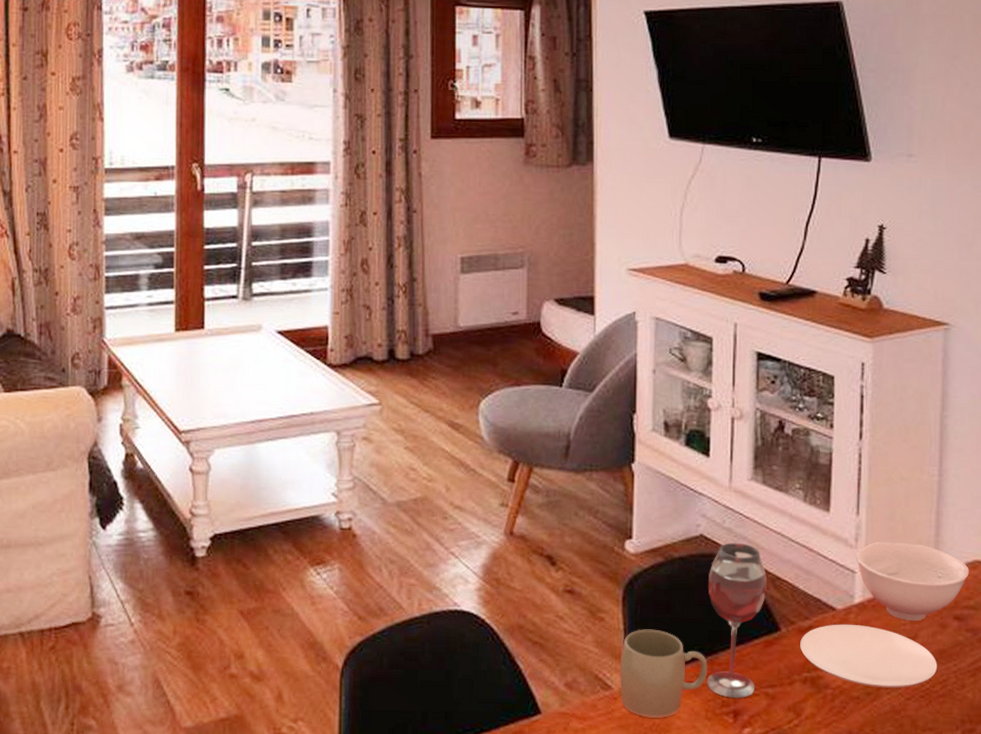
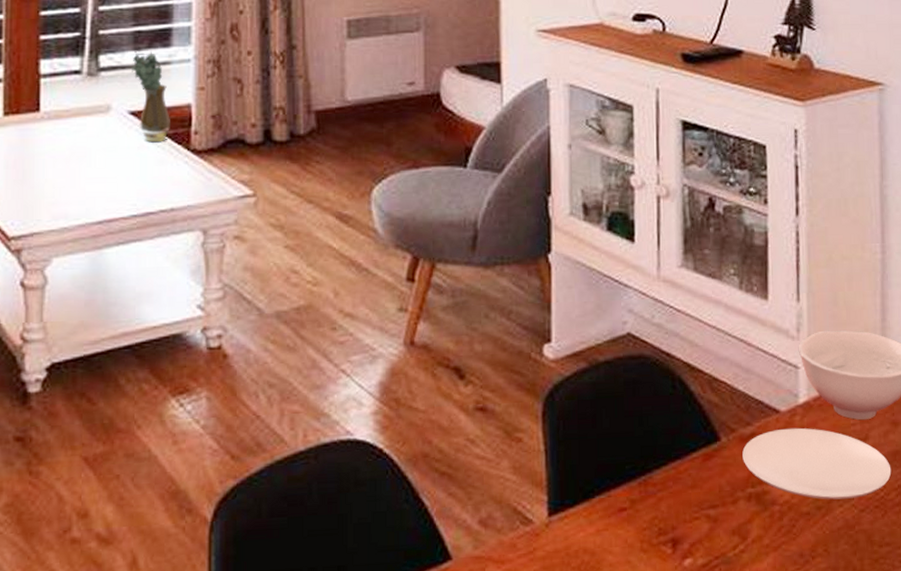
vase: none [279,281,311,357] -> present [132,51,170,143]
mug: present [620,629,708,718] -> none [541,448,642,555]
wineglass: present [707,543,767,698] -> none [637,340,703,524]

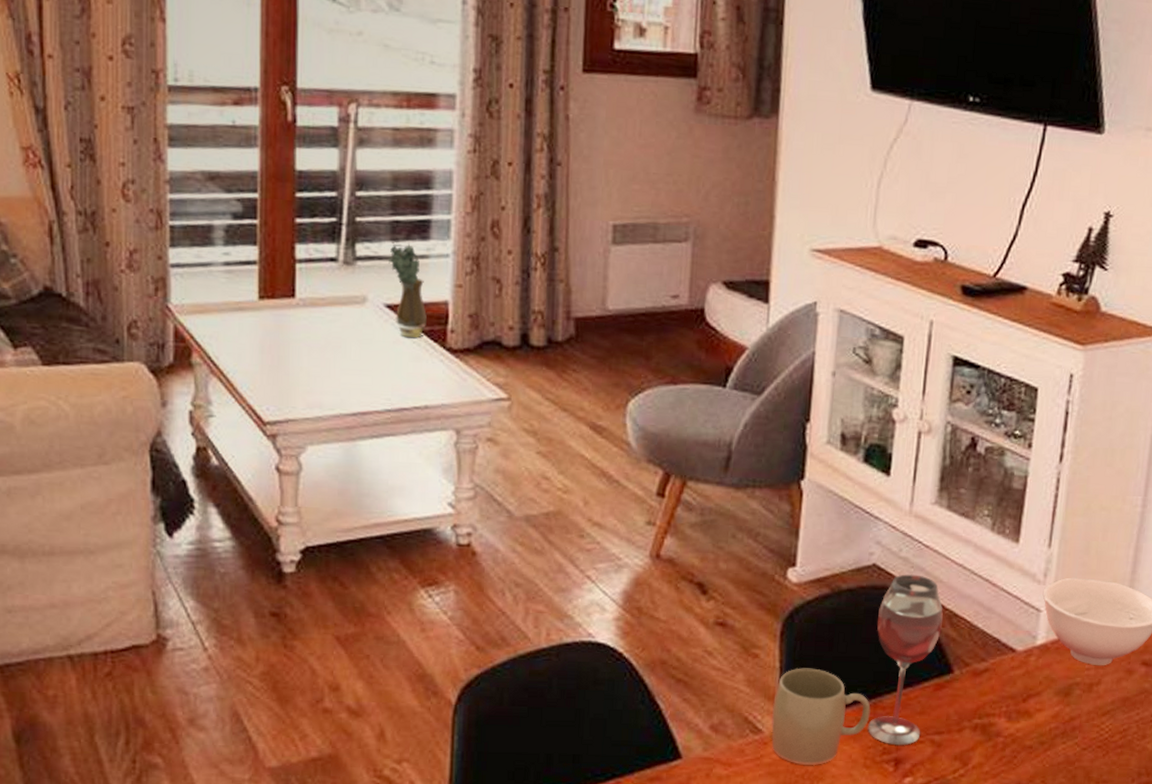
mug: none [541,448,642,555] -> present [771,668,871,765]
wineglass: none [637,340,703,524] -> present [868,574,943,745]
plate: present [742,428,892,500] -> none [973,667,1119,737]

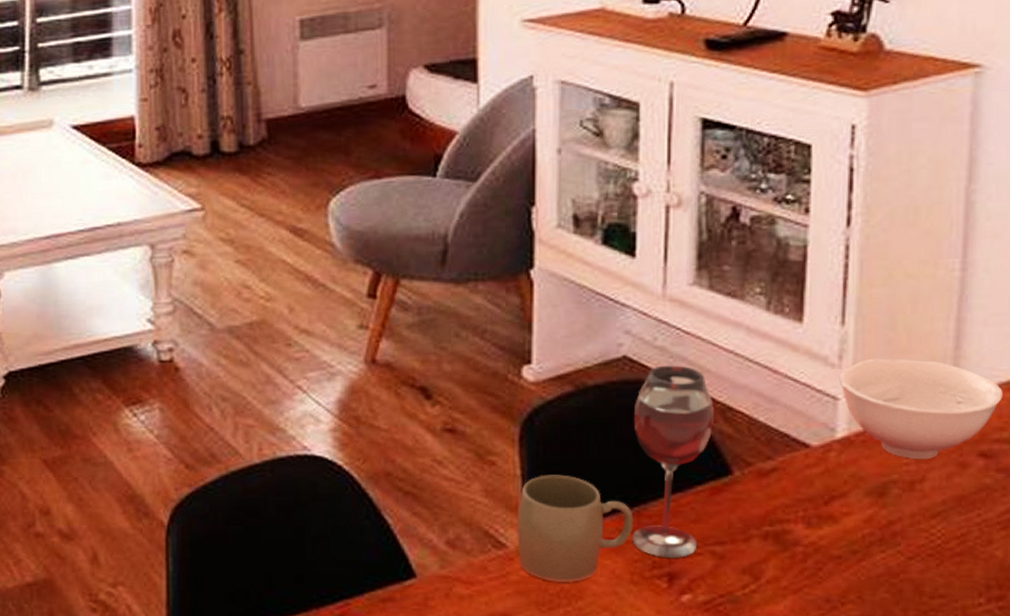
vase: present [389,242,427,338] -> none [72,63,114,157]

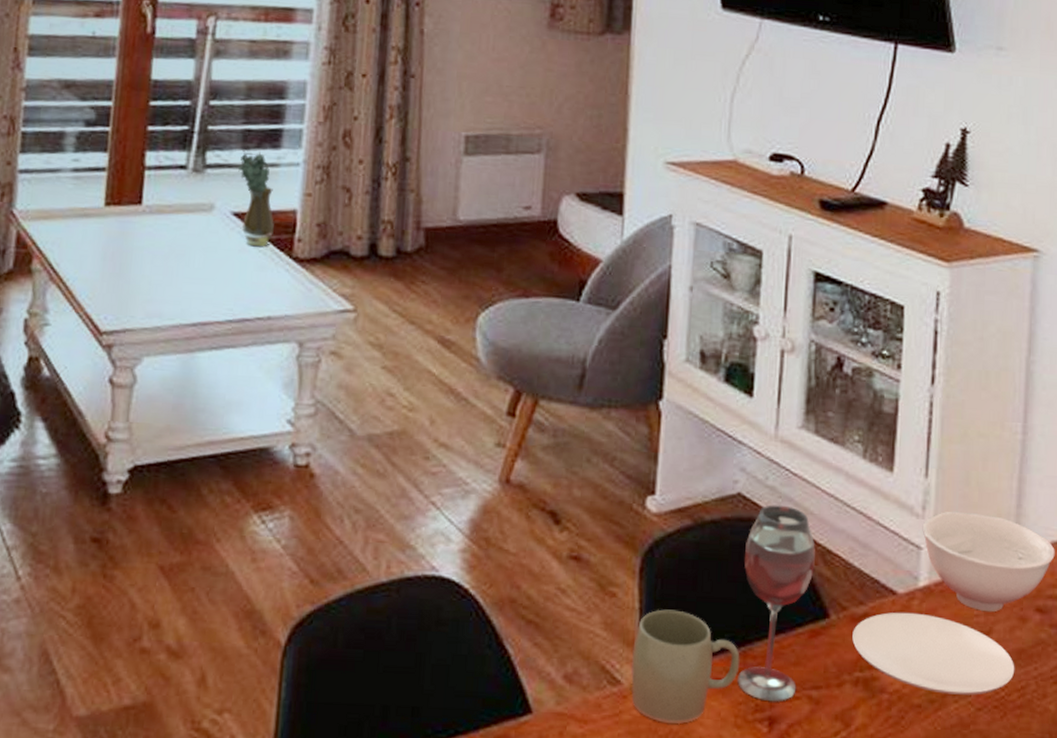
vase: none [72,63,114,157] -> present [238,150,274,247]
plate: none [760,464,954,544] -> present [852,612,1015,695]

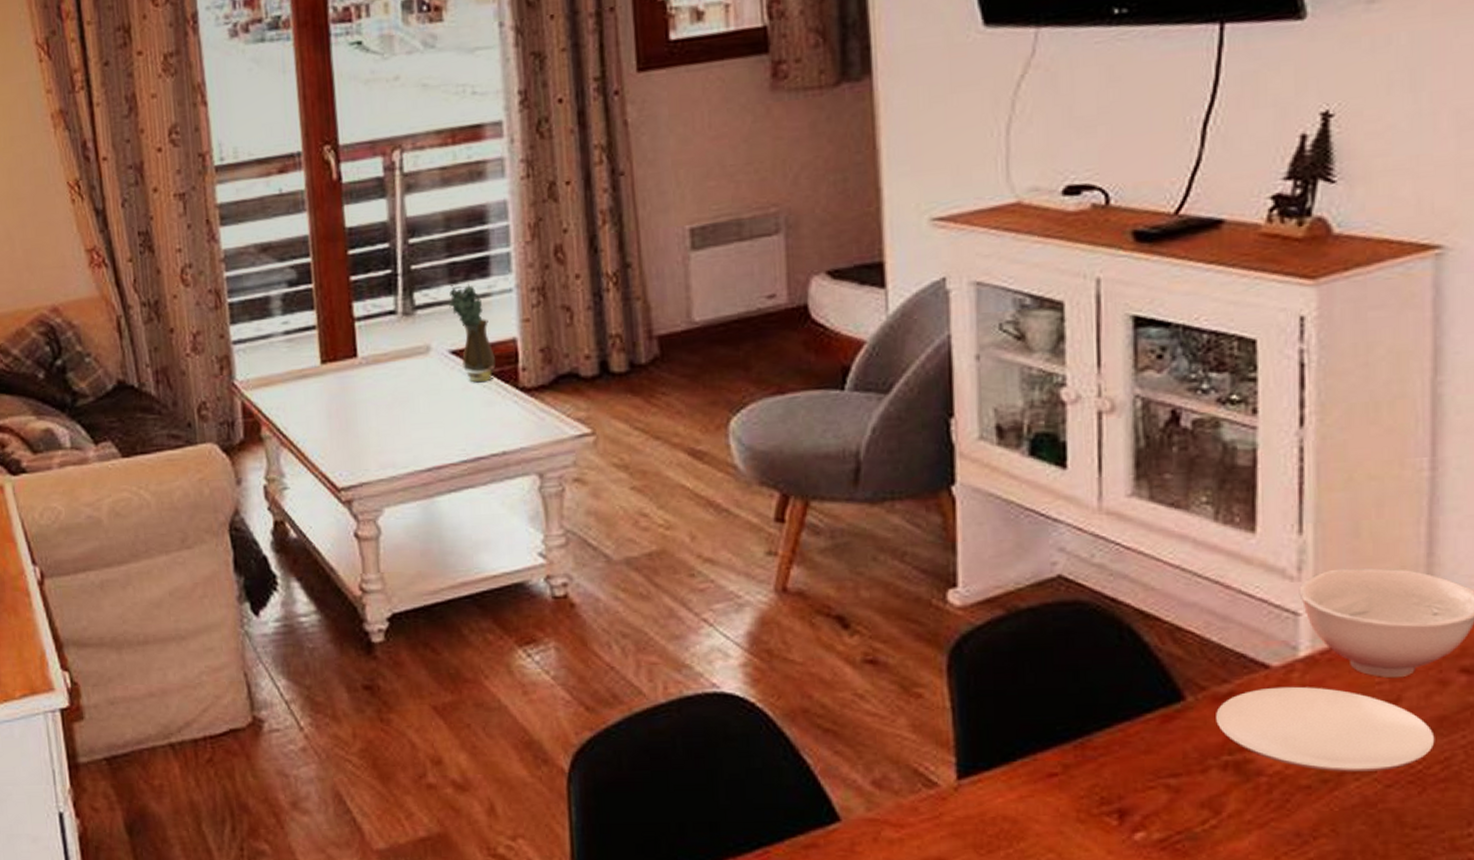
mug: present [631,609,740,724] -> none [948,706,1078,822]
wineglass: present [737,505,815,701] -> none [1071,583,1161,793]

